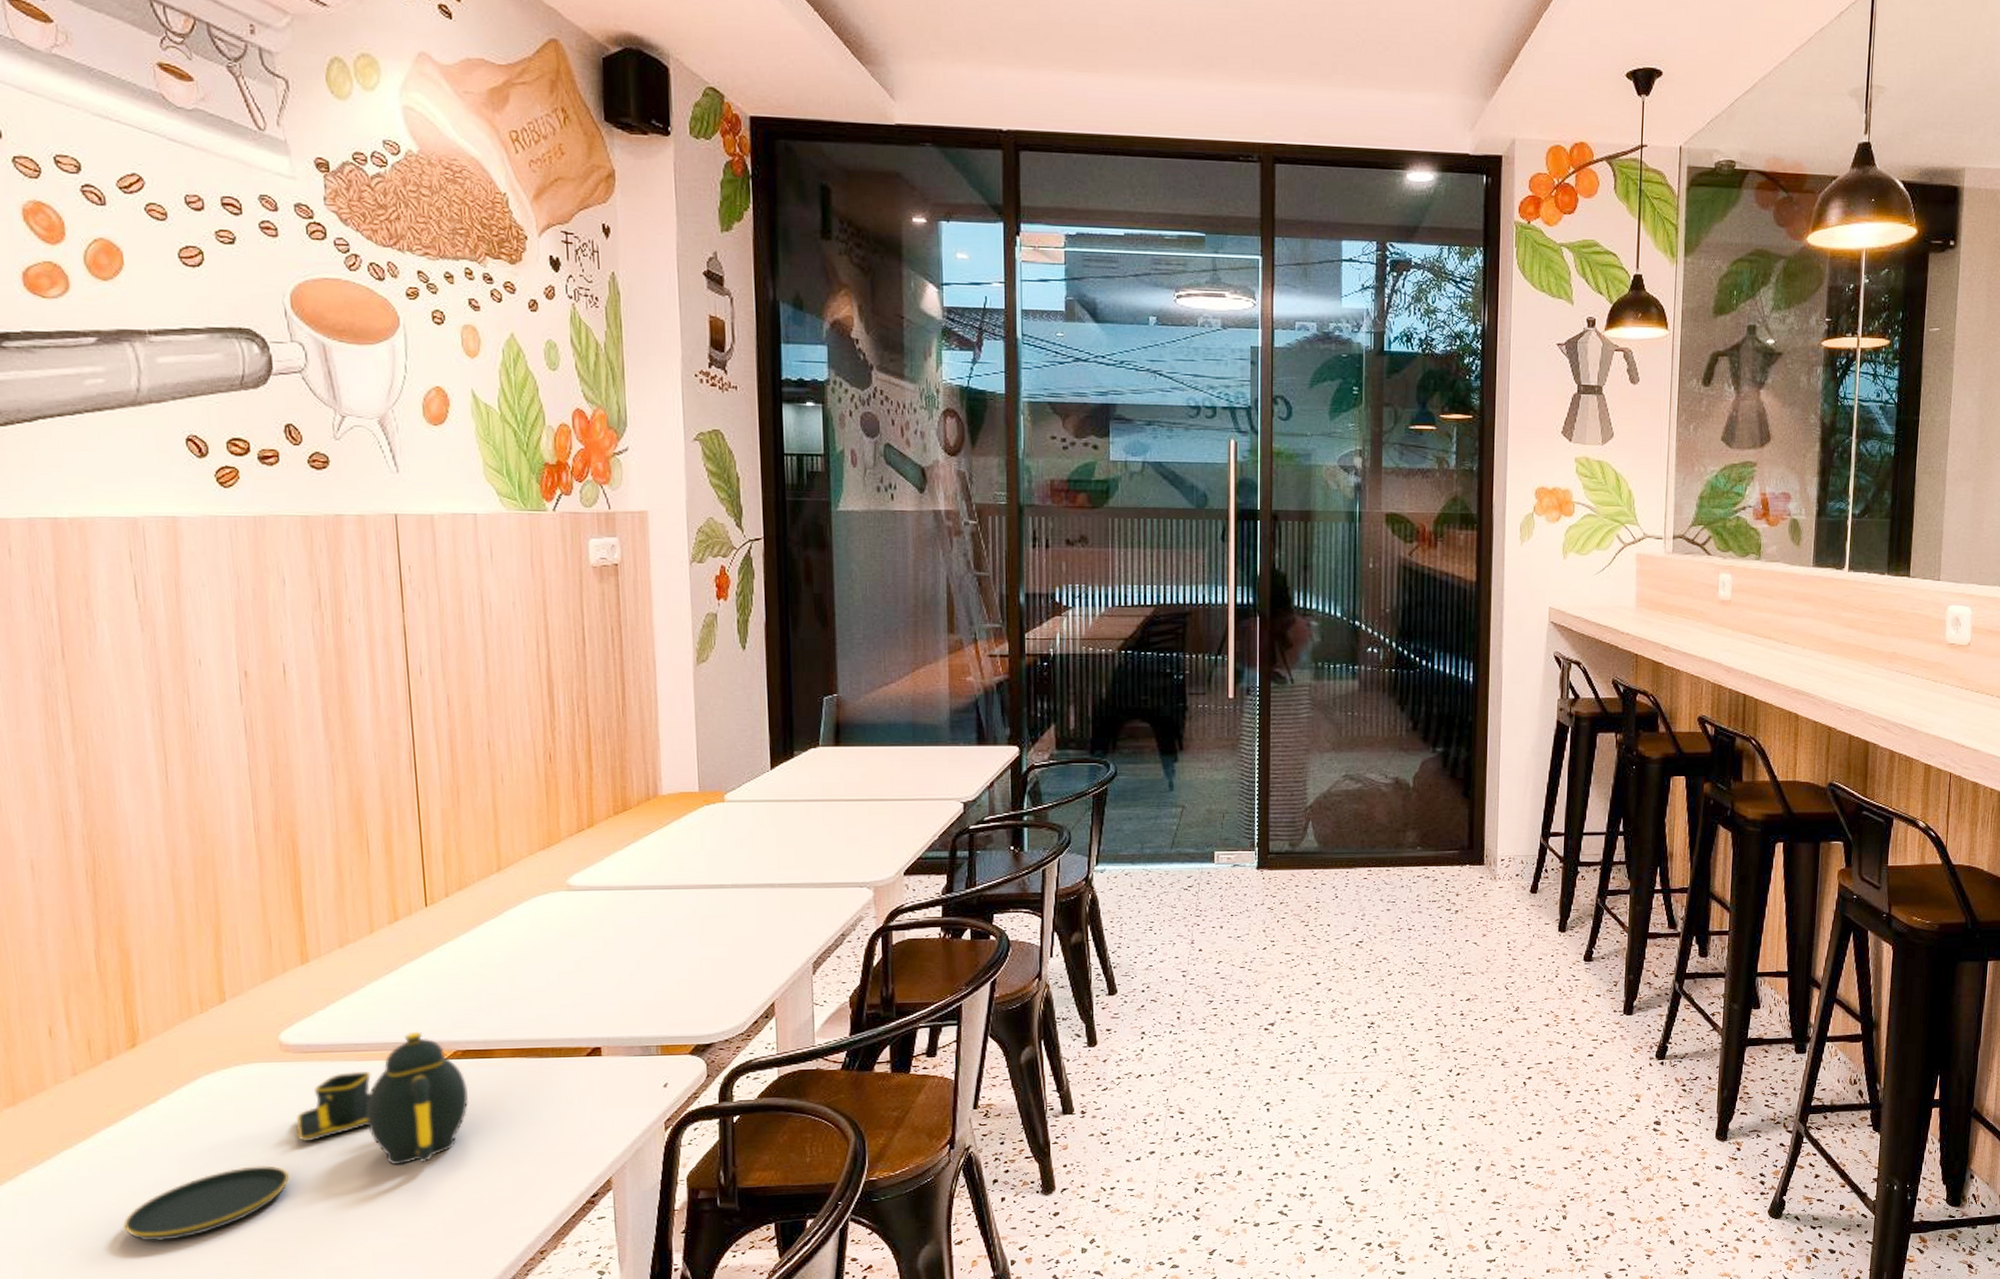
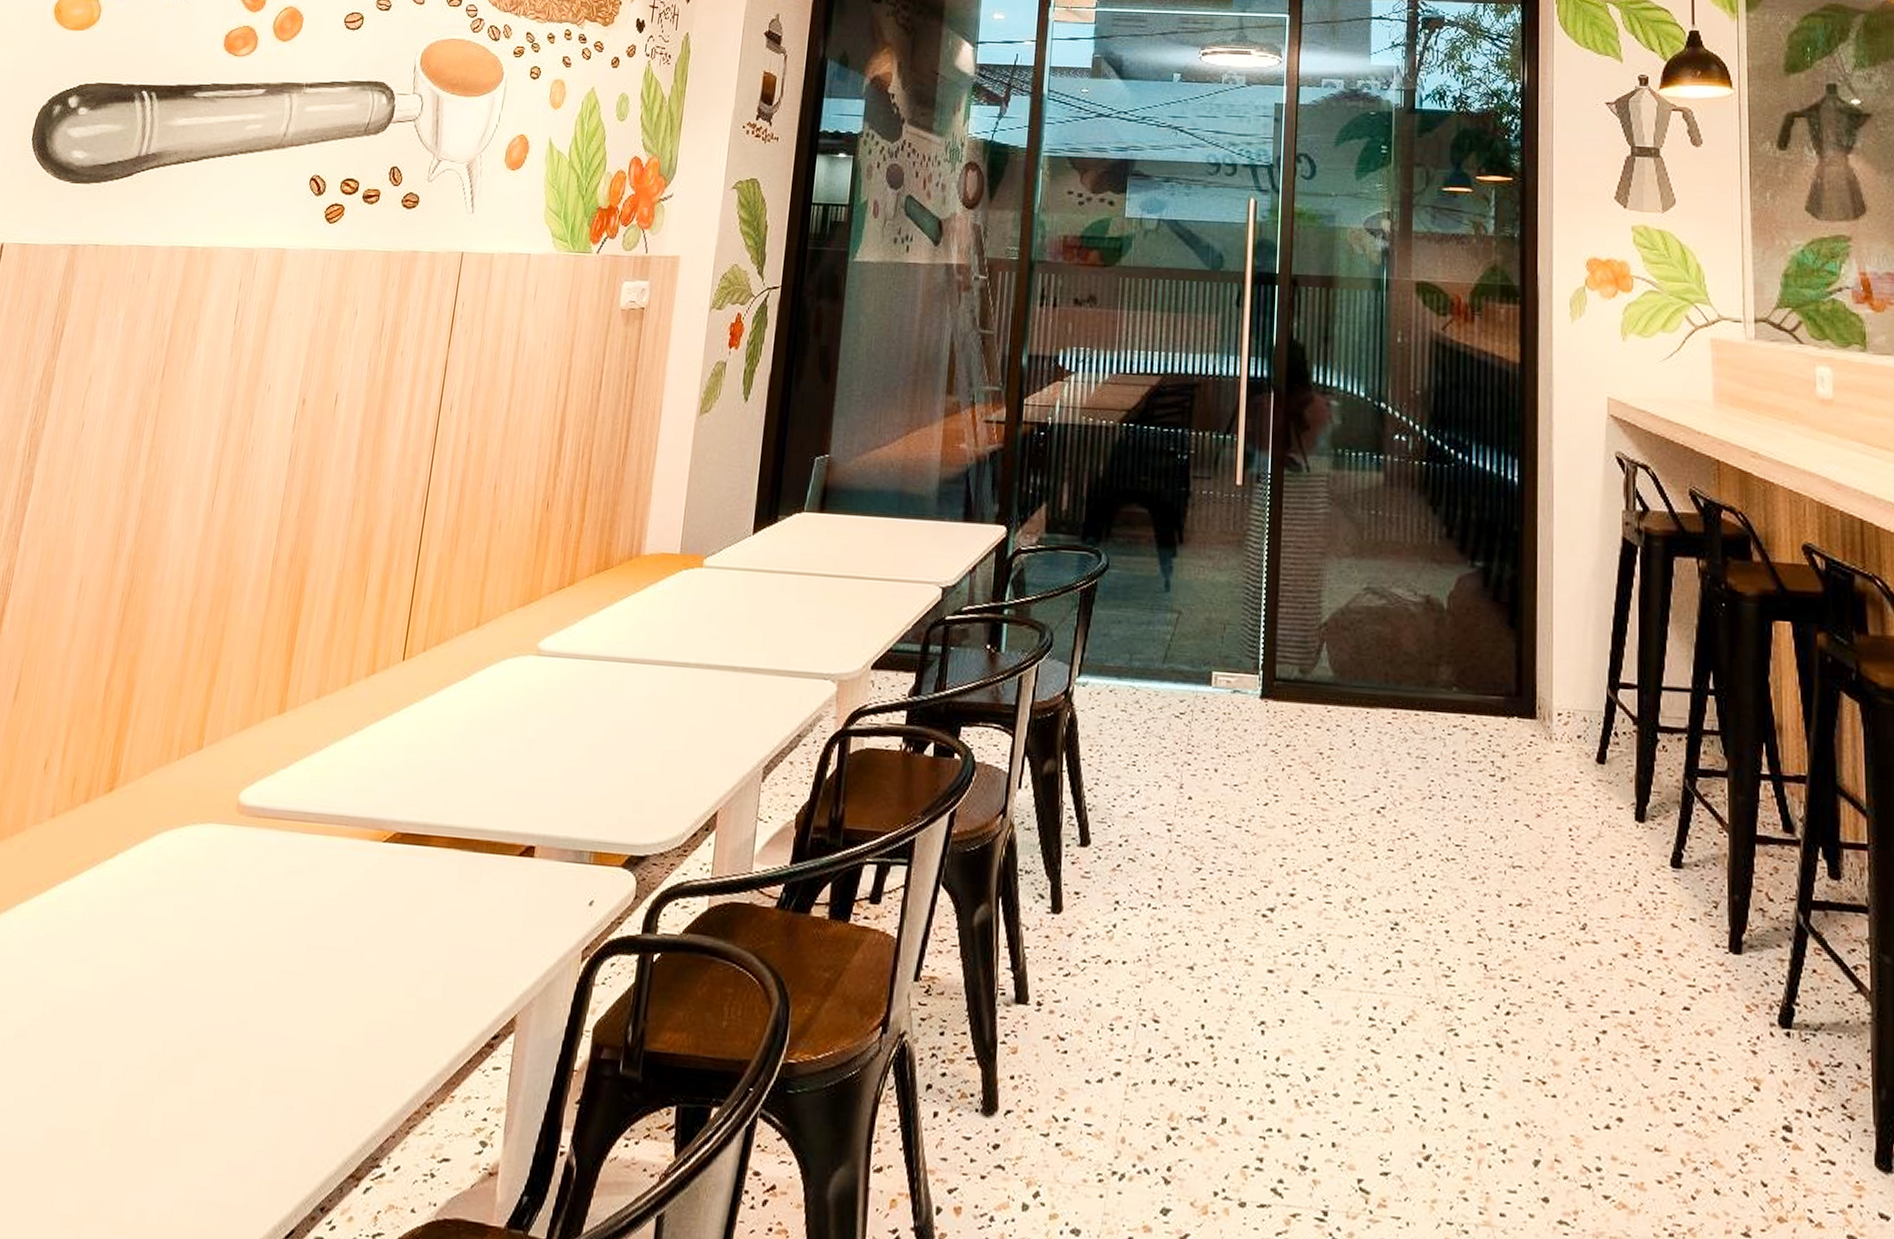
teapot: present [123,1031,468,1241] -> none [46,804,398,1029]

